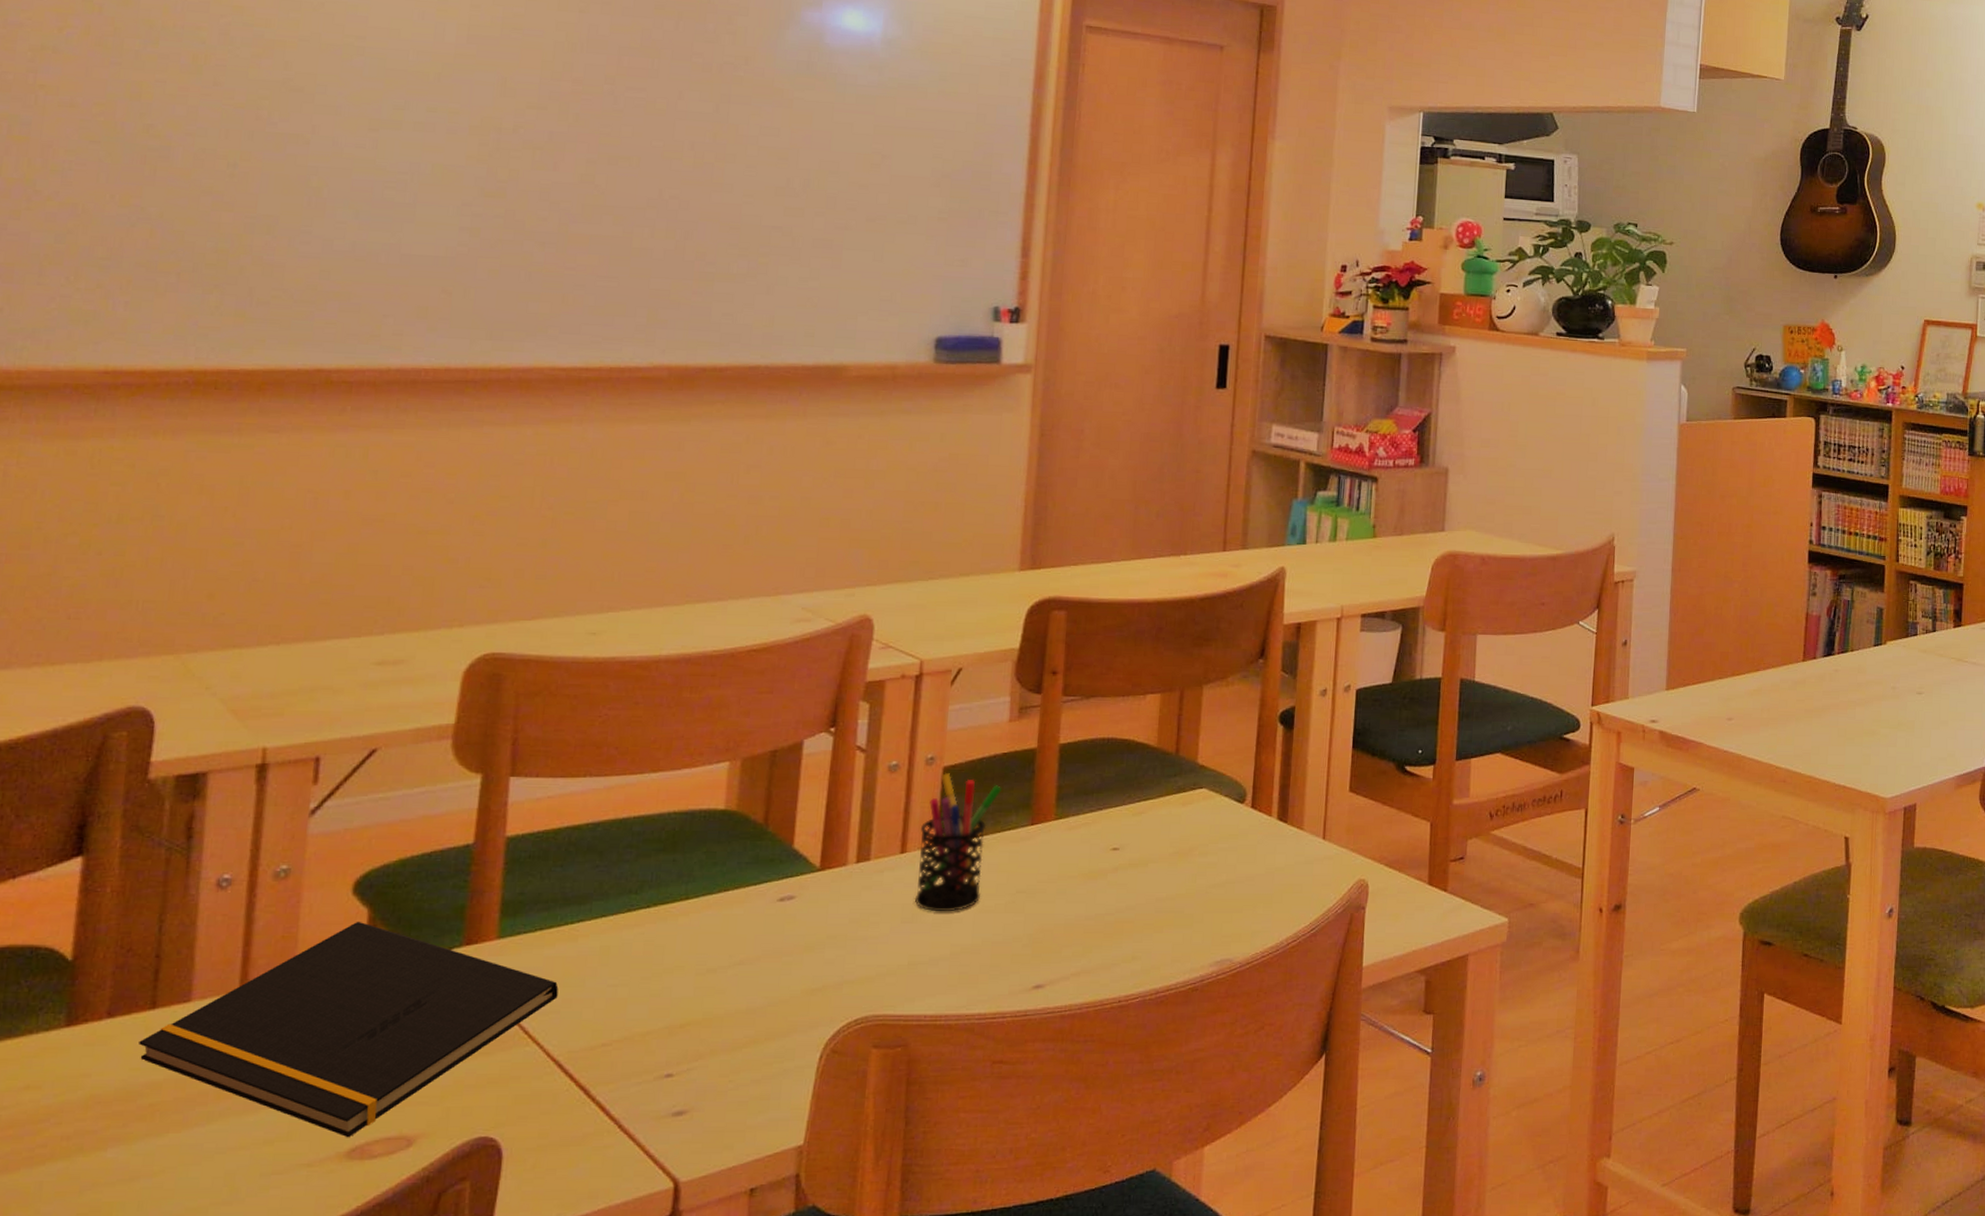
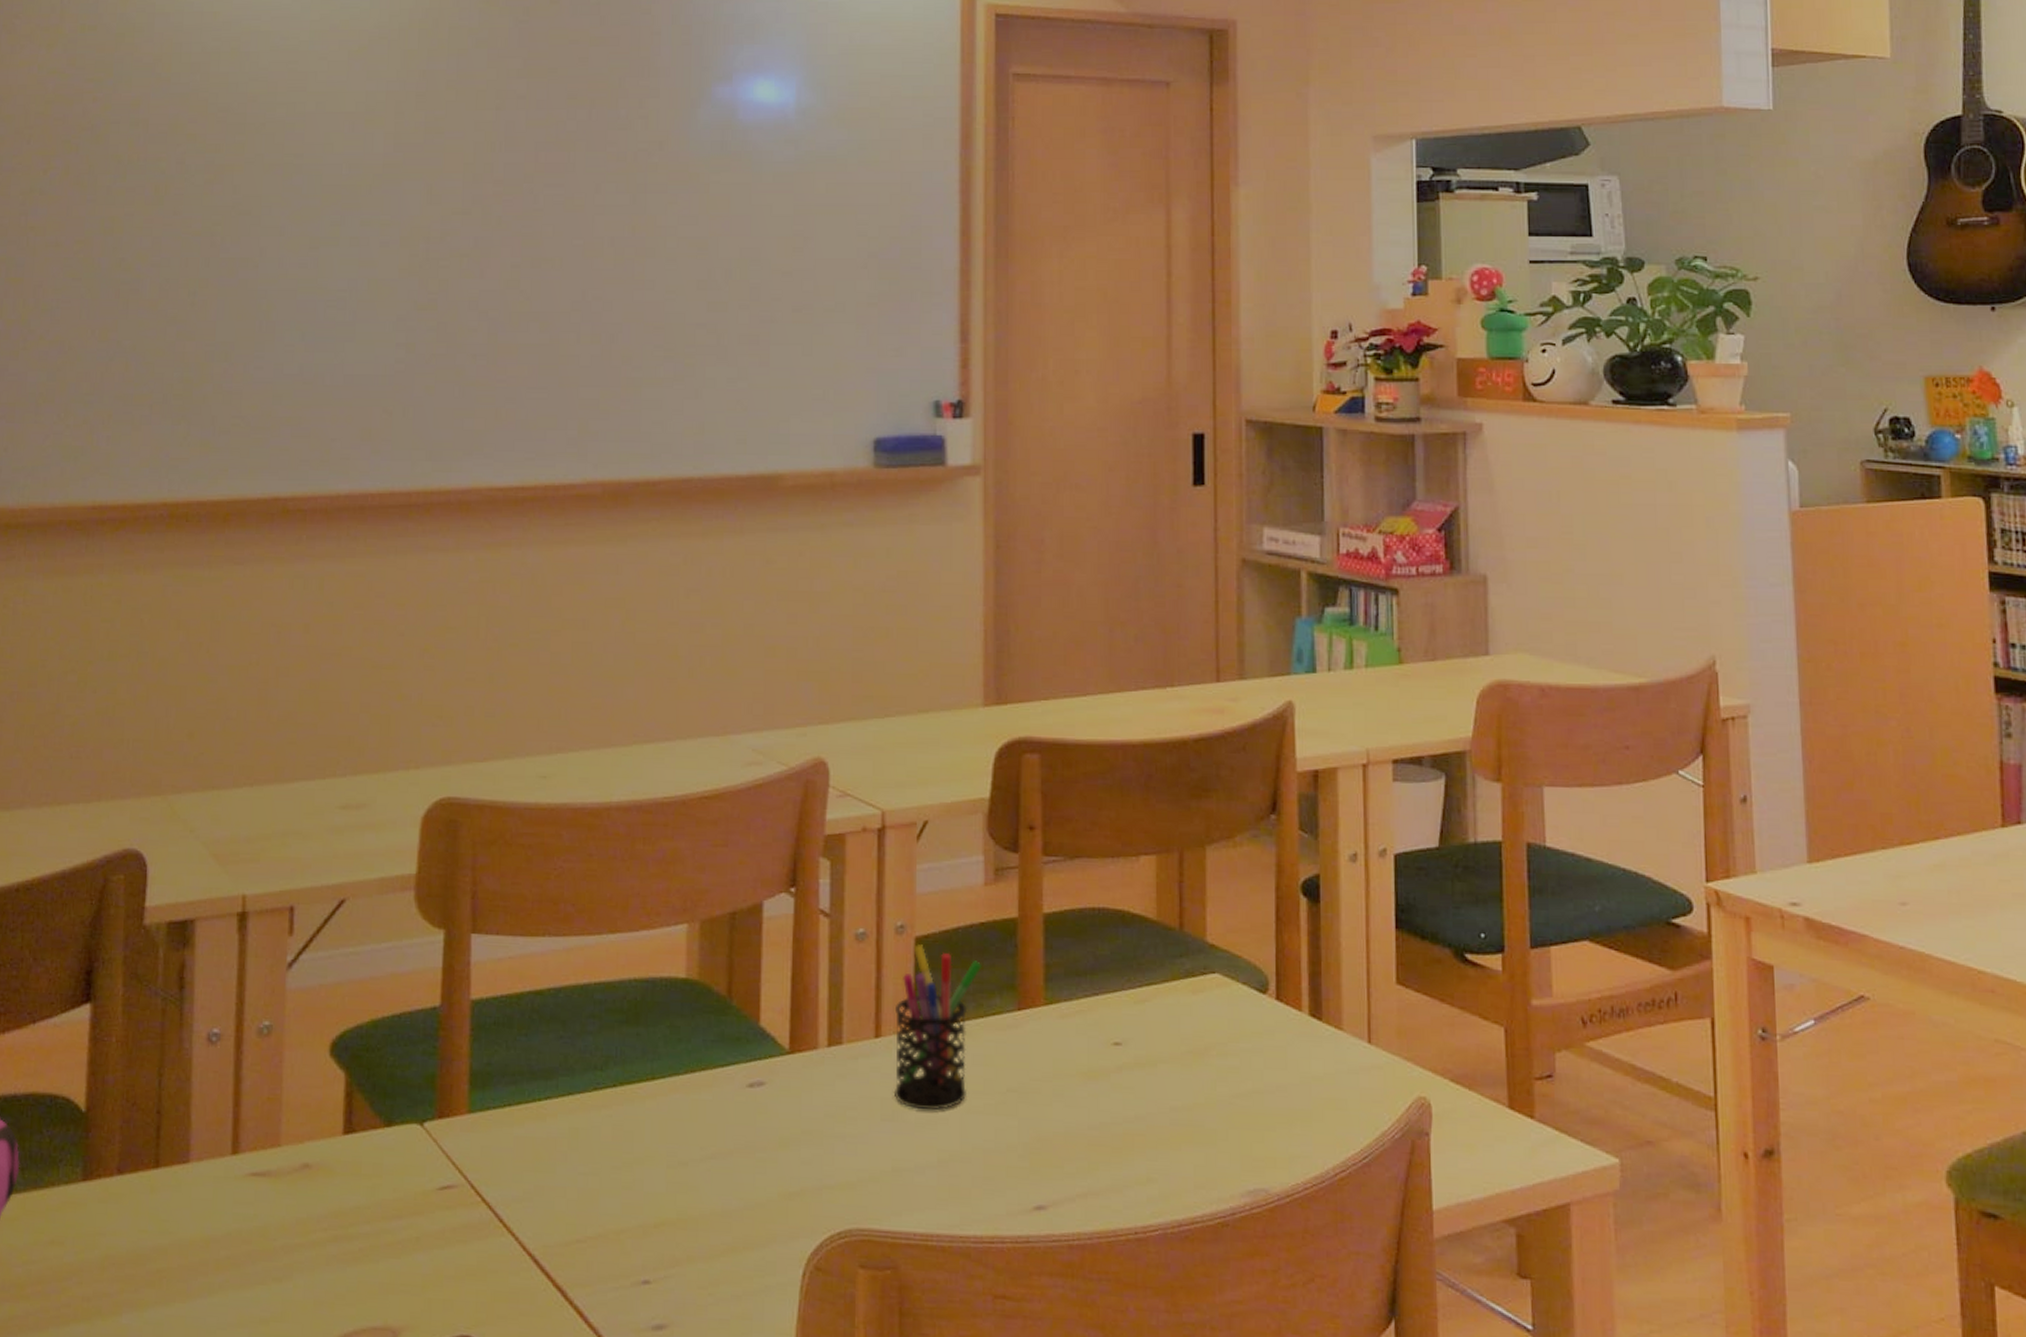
notepad: present [139,921,559,1138] -> none [145,1085,530,1324]

